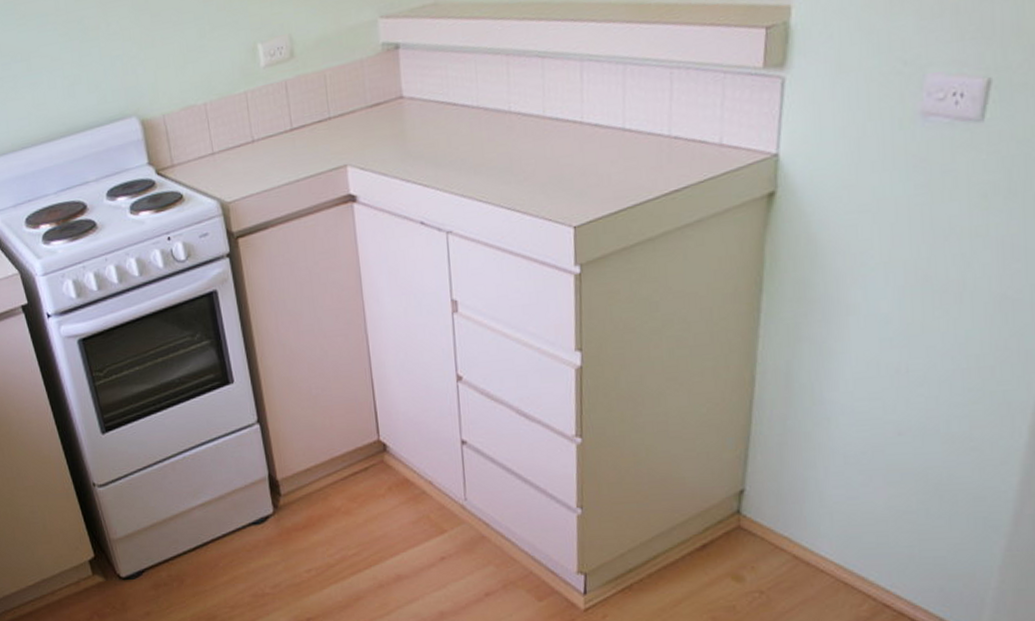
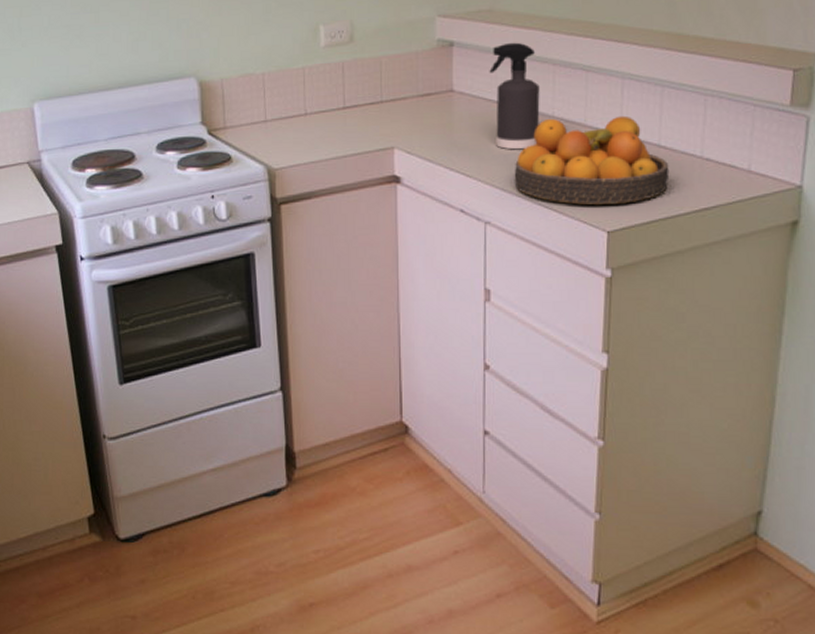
spray bottle: none [439,35,496,153] -> present [489,42,540,150]
fruit bowl: none [473,101,636,202] -> present [514,115,670,206]

